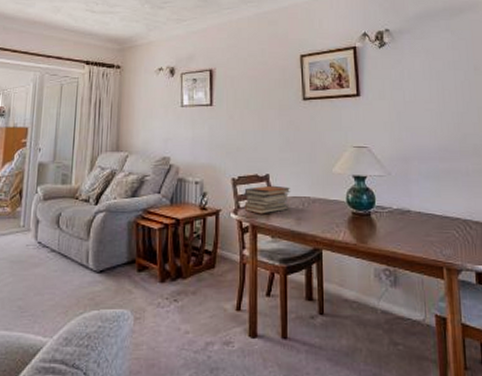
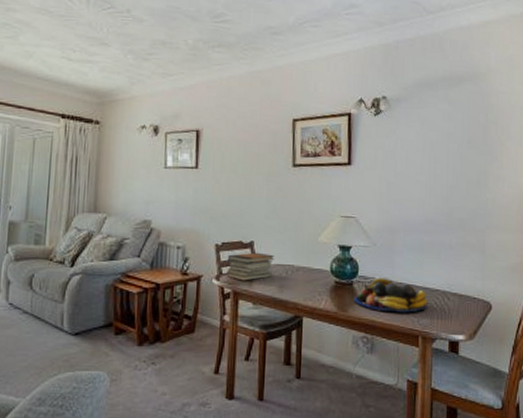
fruit bowl: none [372,207,449,243] -> present [354,278,428,313]

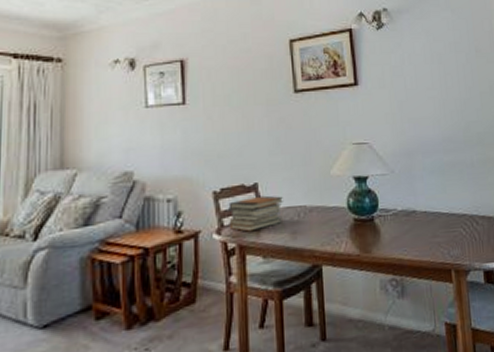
fruit bowl: present [354,278,428,313] -> none [376,208,456,247]

